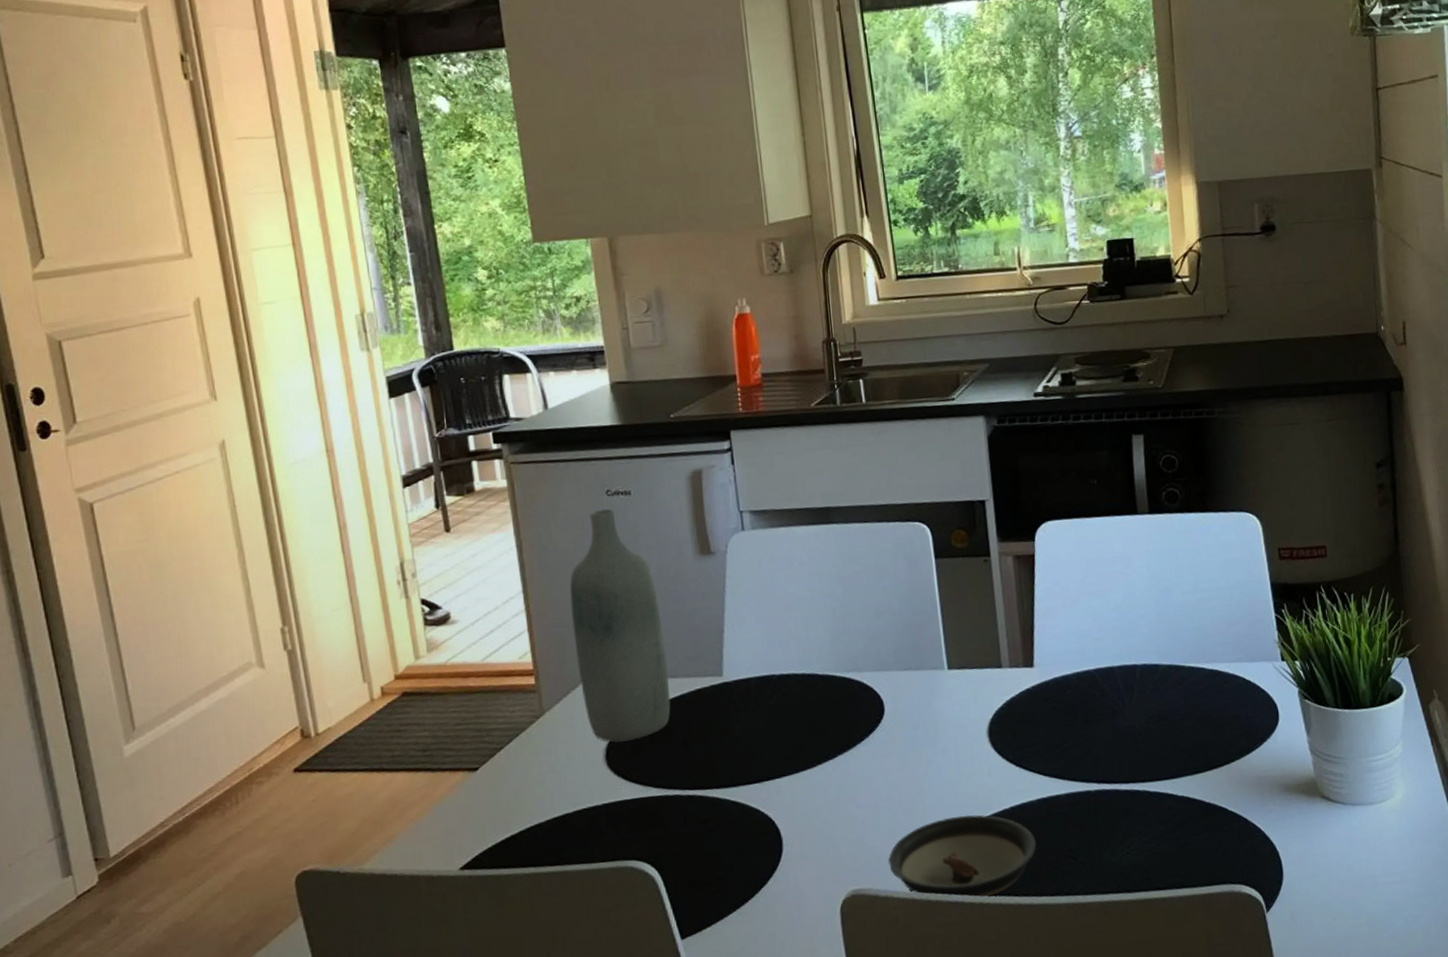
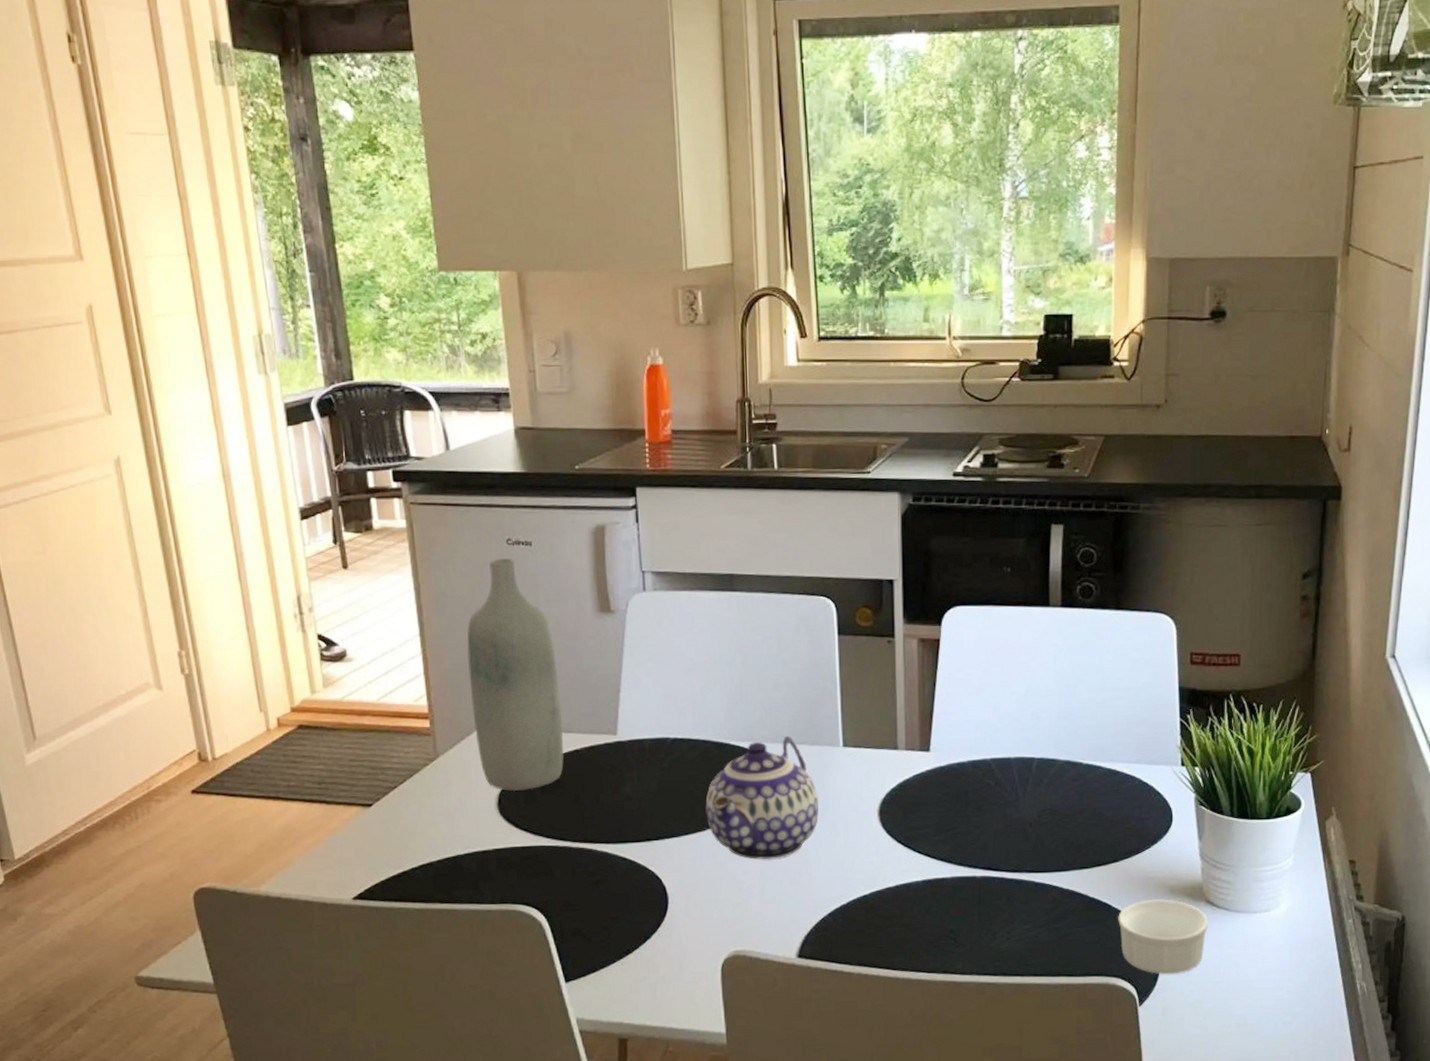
teapot: none [814,662,929,792] -> present [705,735,819,860]
saucer: present [888,814,1037,898] -> none [771,889,918,969]
ramekin: none [1236,798,1327,877] -> present [1118,899,1209,975]

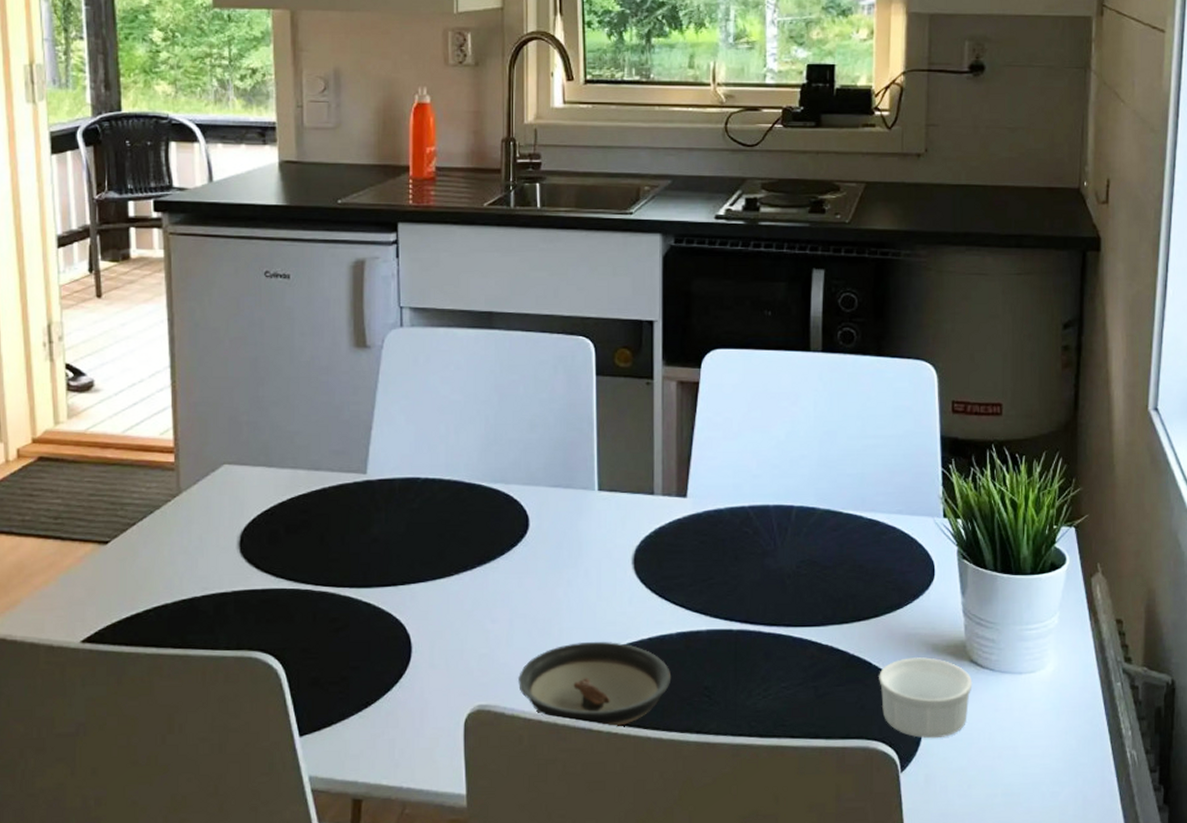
bottle: present [467,559,564,792] -> none [218,291,312,531]
teapot: present [705,735,819,860] -> none [454,477,571,608]
saucer: none [771,889,918,969] -> present [518,641,672,727]

